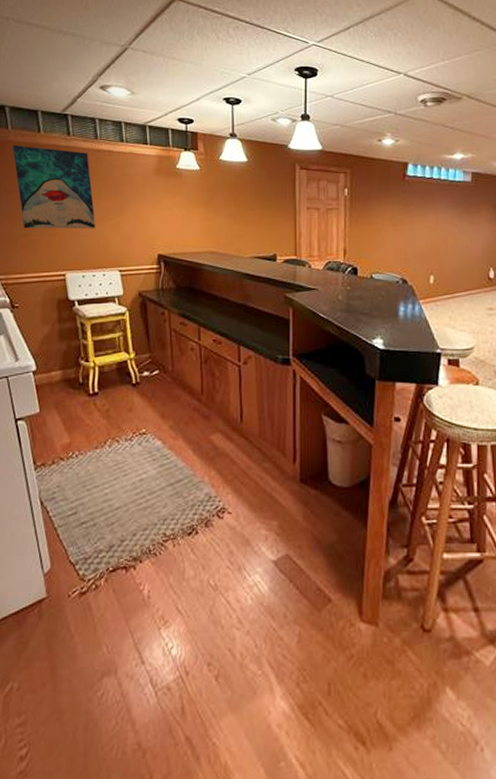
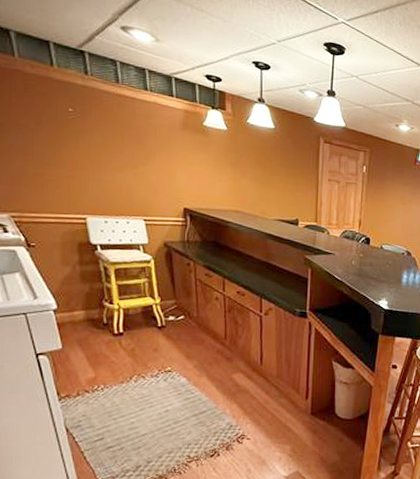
wall art: present [12,145,96,230] -> none [21,76,119,176]

